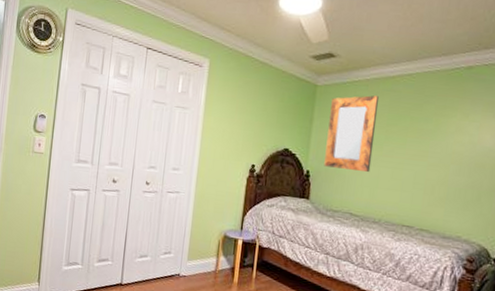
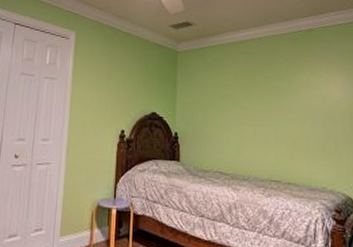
home mirror: present [324,95,379,173] -> none [191,58,235,131]

